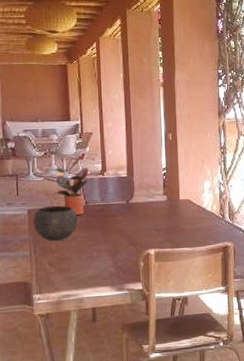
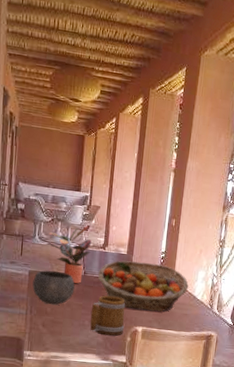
mug: none [98,221,136,264] -> present [90,295,125,336]
fruit basket: none [101,181,196,232] -> present [98,260,189,312]

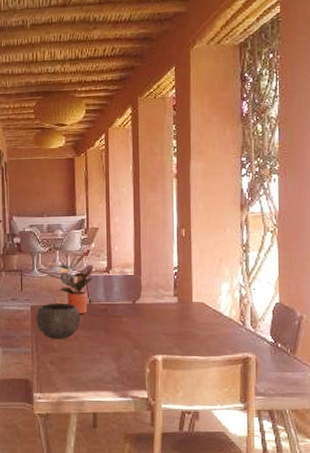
mug: present [90,295,125,336] -> none [101,323,142,369]
fruit basket: present [98,260,189,312] -> none [105,281,211,336]

